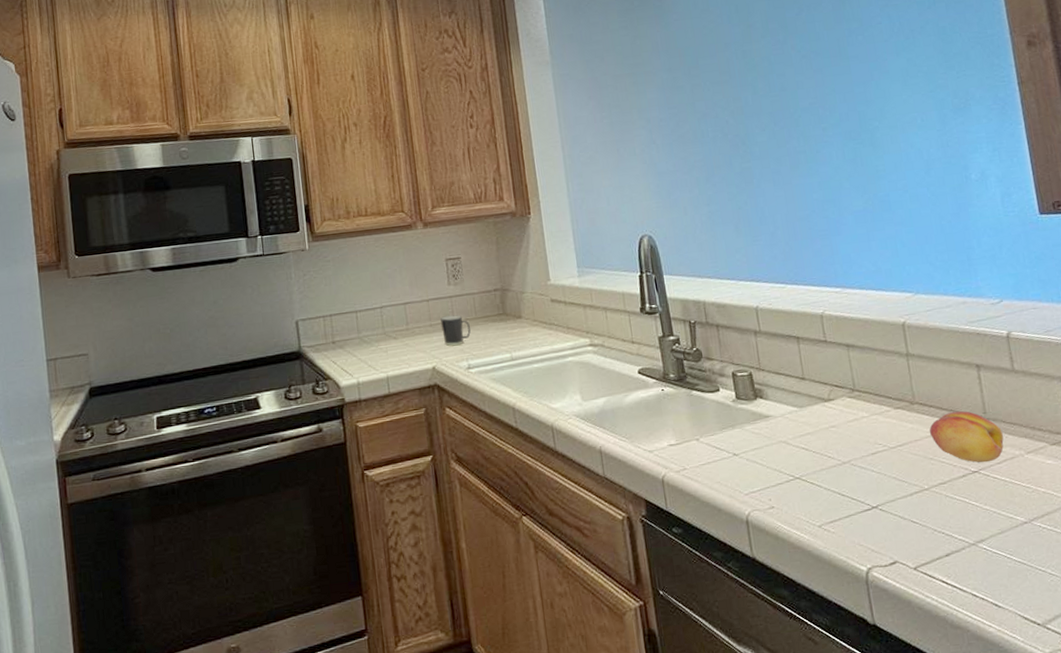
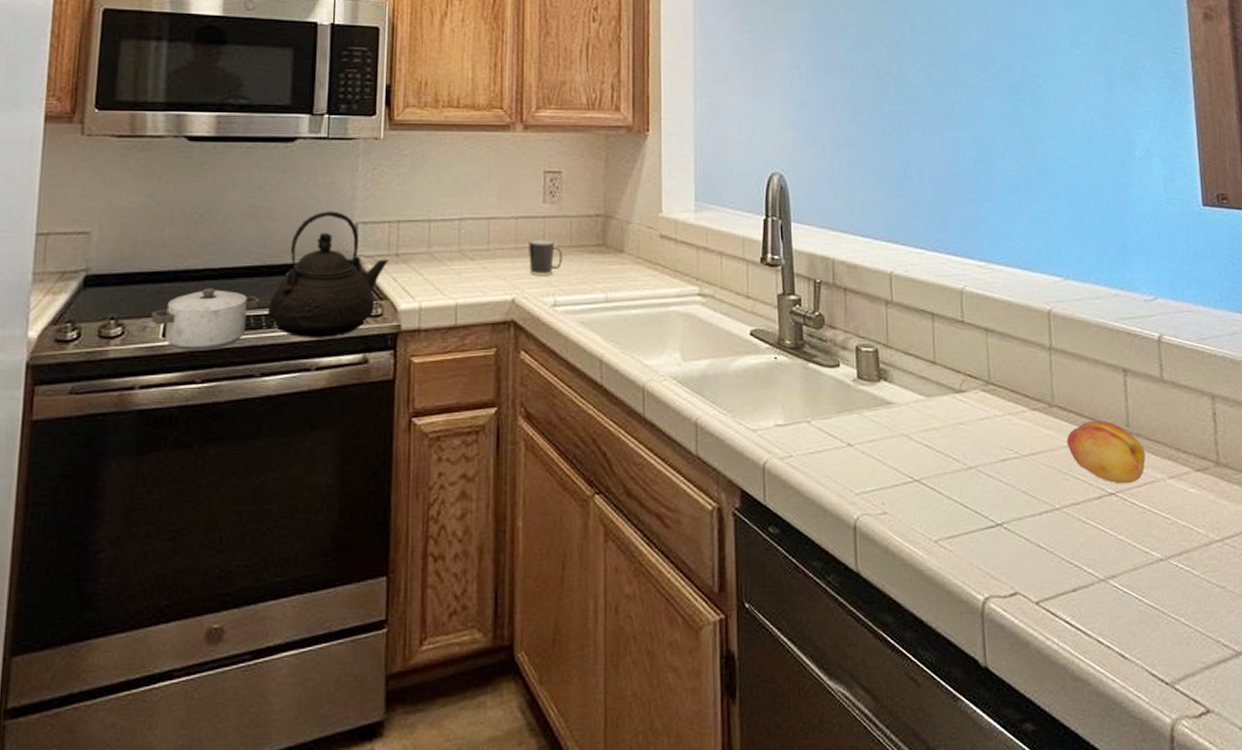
cooking pot: none [145,386,229,438] -> present [151,288,260,351]
teakettle: none [236,313,327,418] -> present [268,211,389,338]

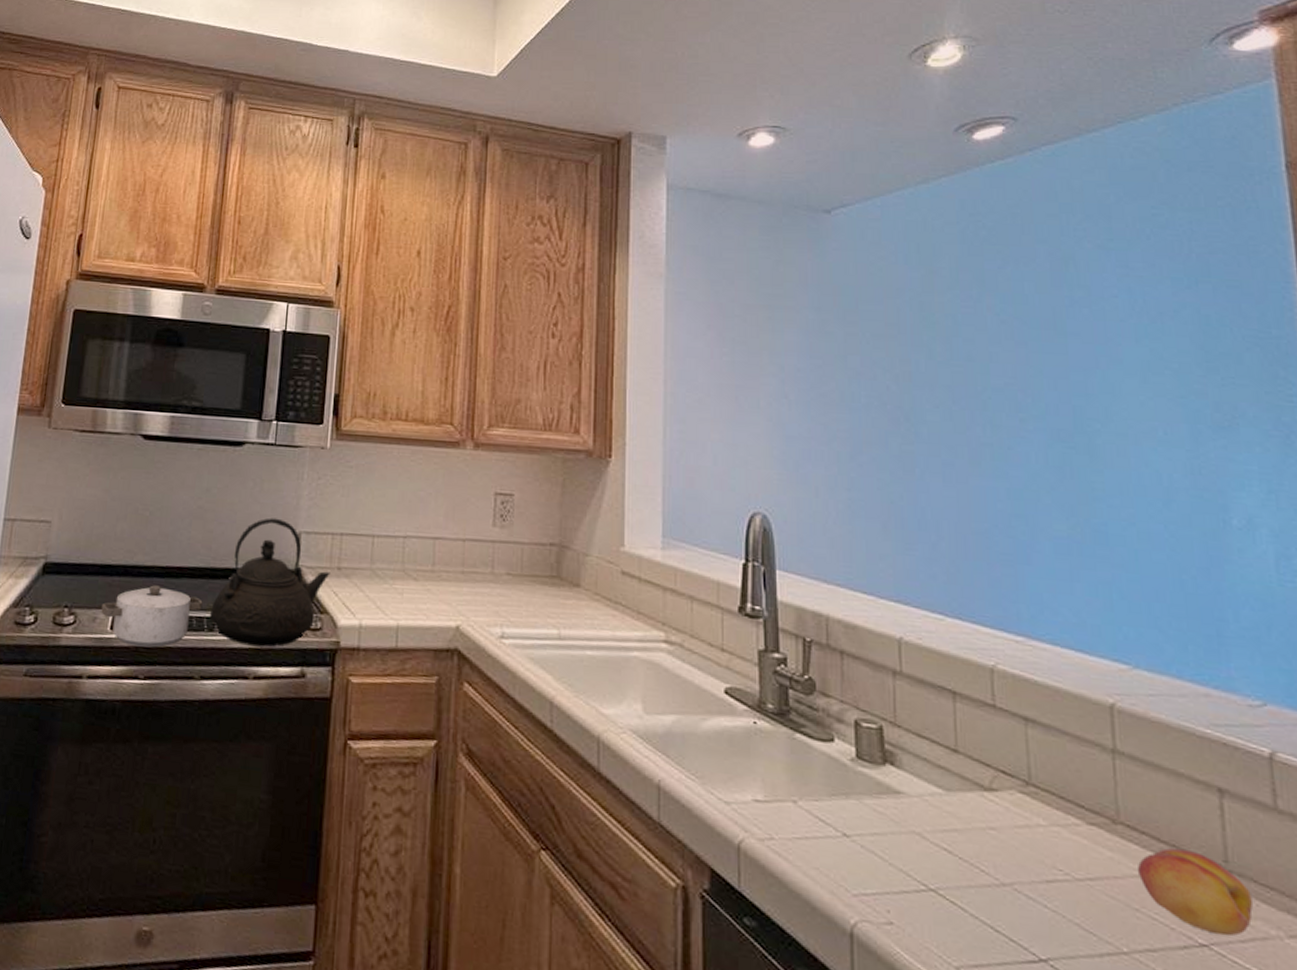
mug: present [529,239,562,277] -> none [475,564,512,606]

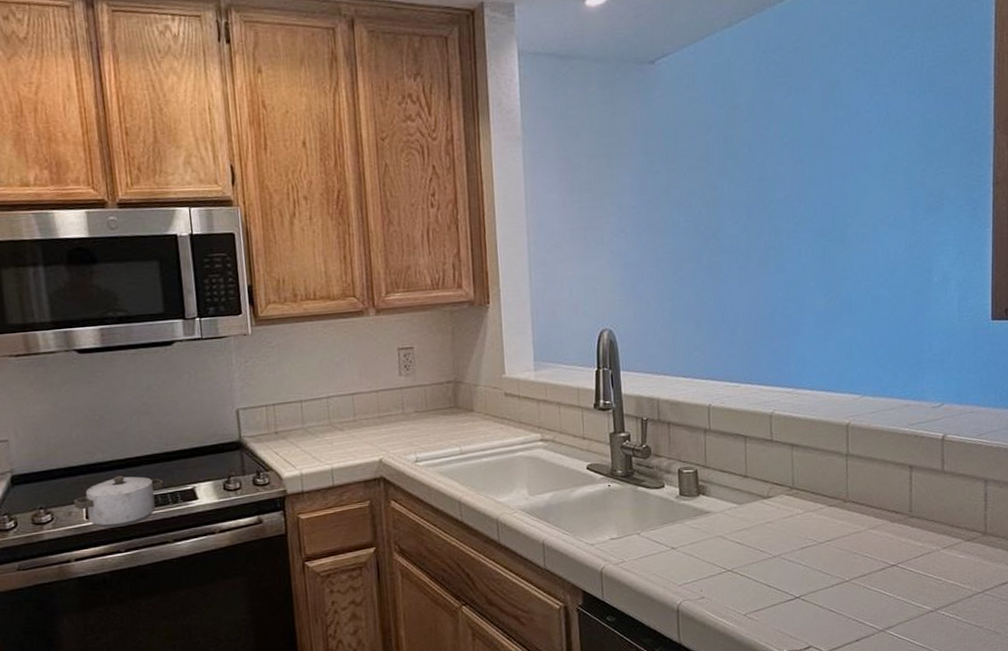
teakettle: present [210,518,330,648] -> none [172,401,270,509]
fruit: present [1136,848,1254,937] -> none [857,509,925,558]

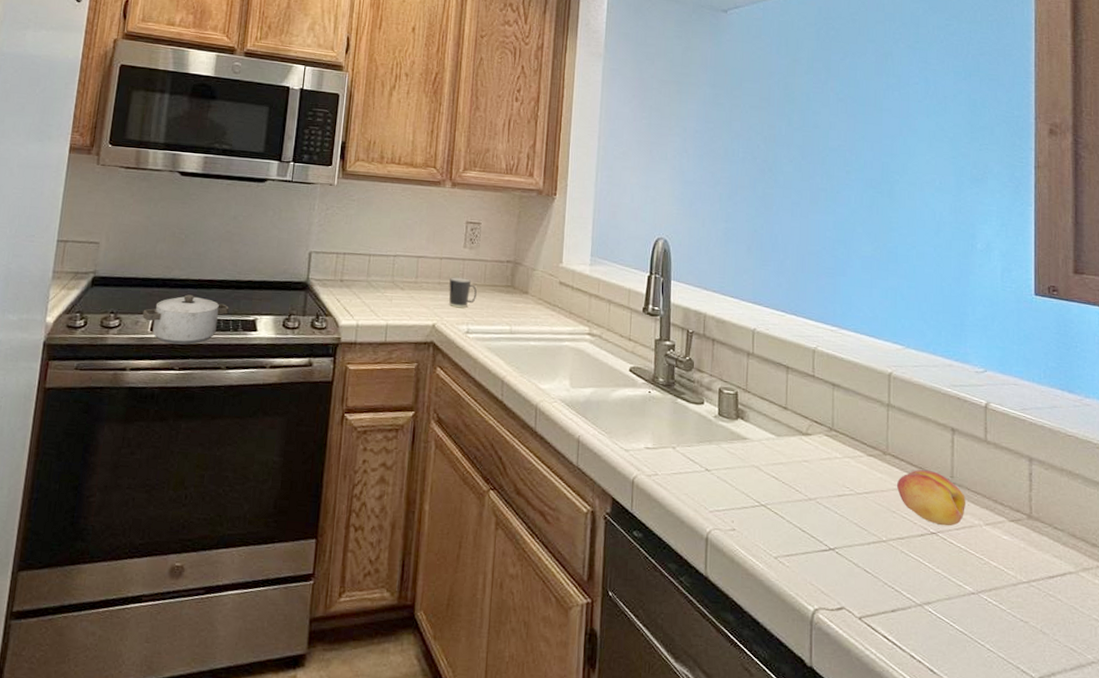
mug: none [390,407,420,439] -> present [449,277,477,308]
fruit: none [857,509,925,558] -> present [896,469,967,526]

